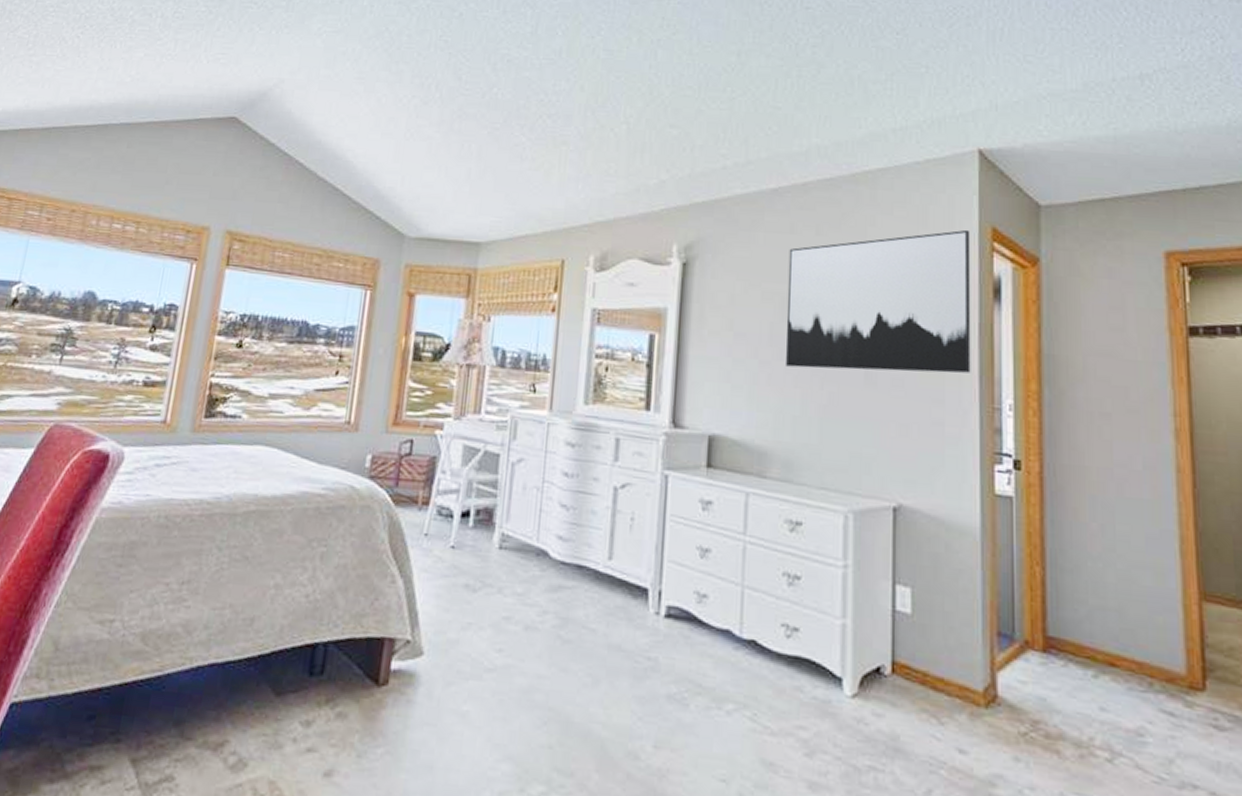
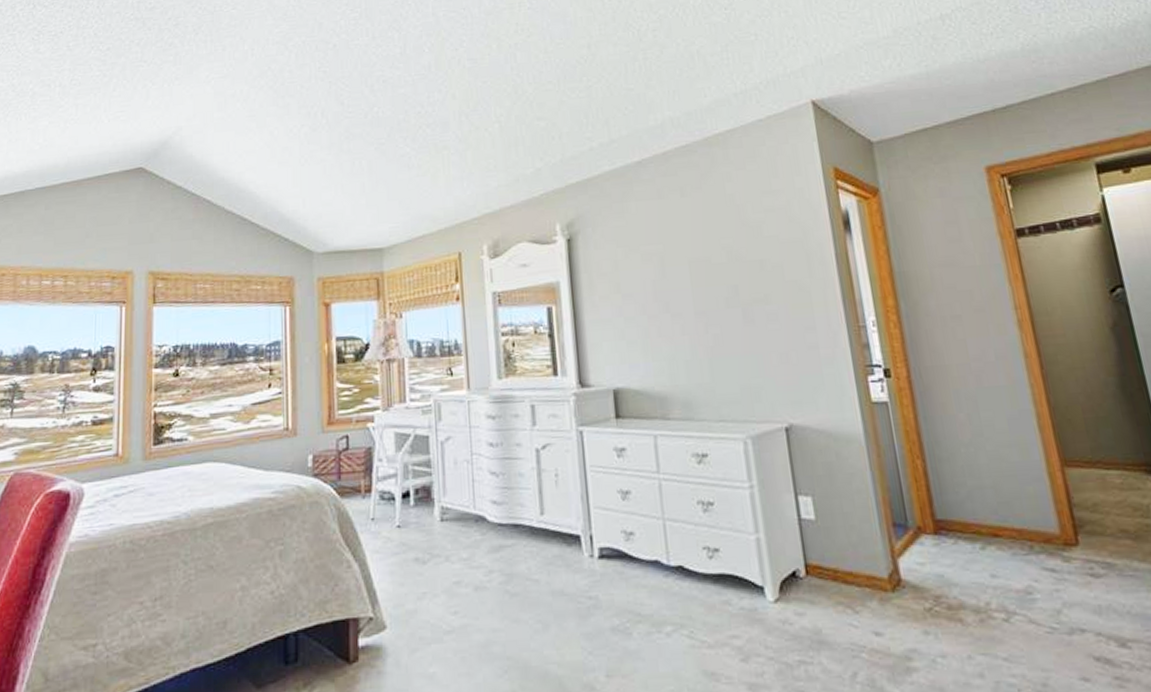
wall art: present [785,229,971,374] -> none [659,172,835,318]

